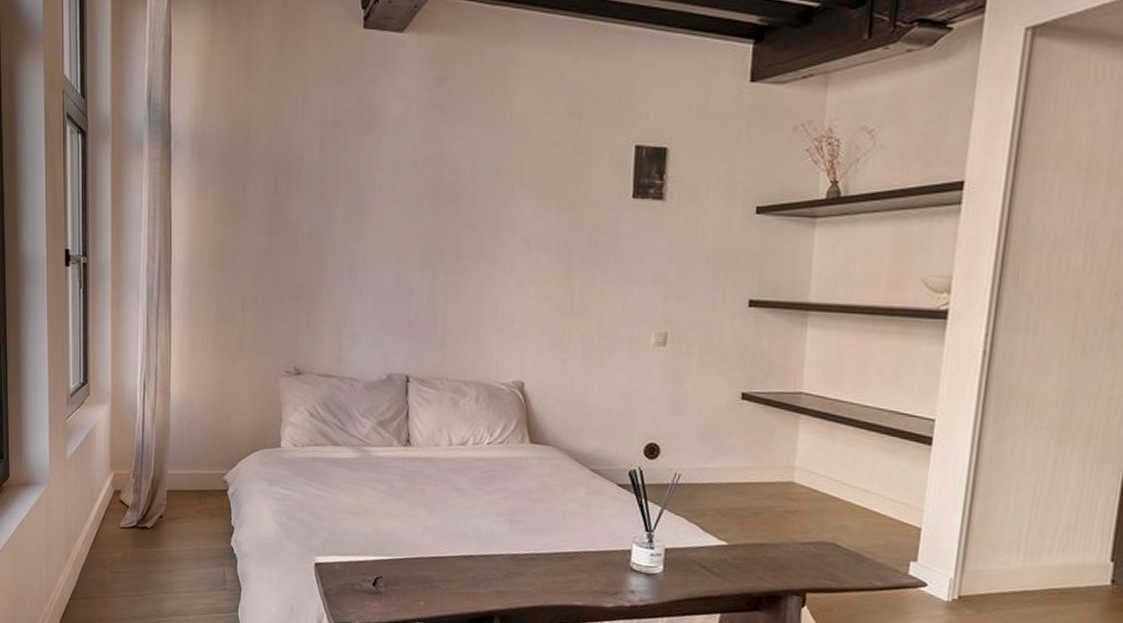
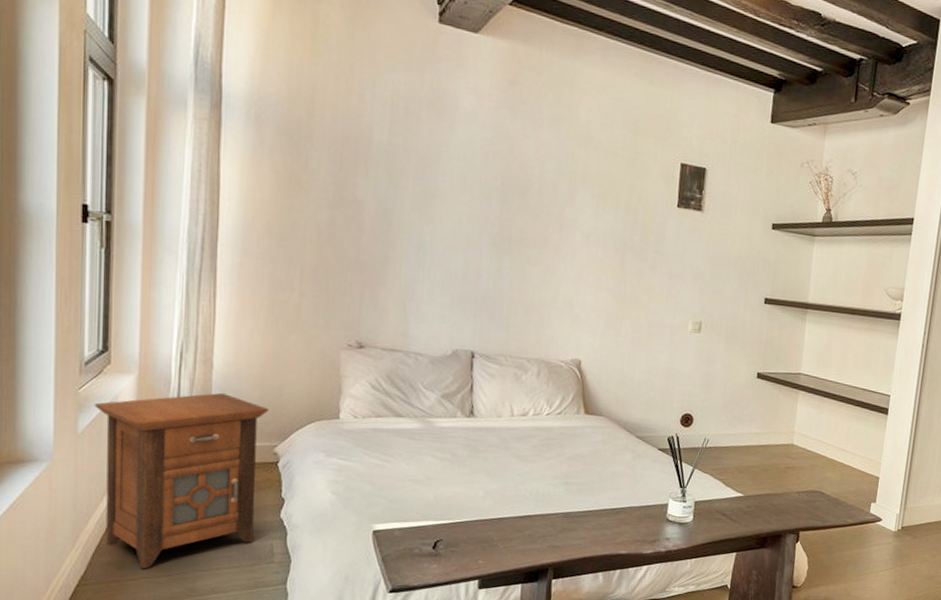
nightstand: none [78,421,218,588] -> present [94,392,268,569]

